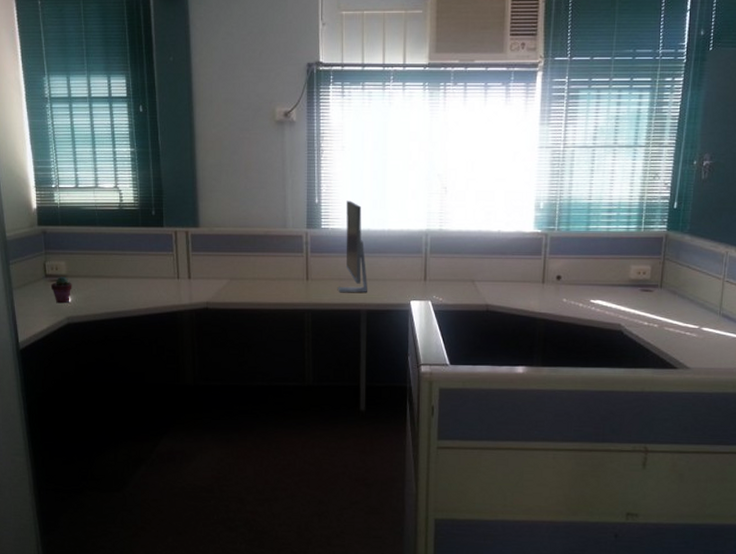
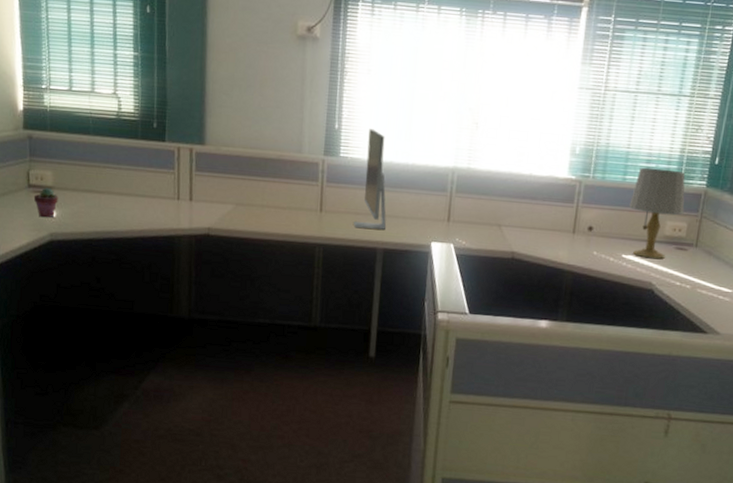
table lamp: none [594,216,647,302] -> present [629,167,686,259]

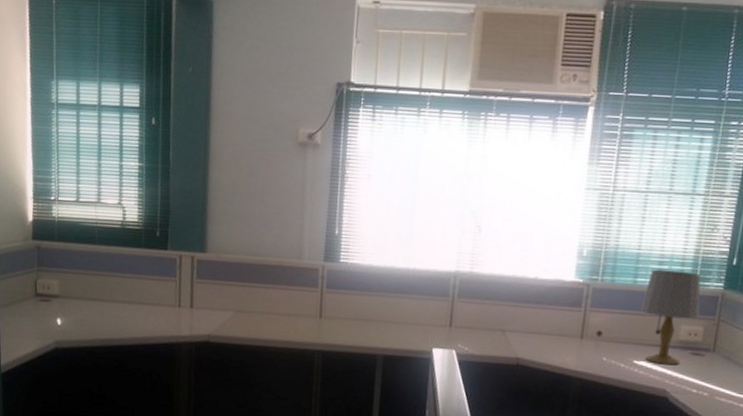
potted succulent: present [33,187,59,218] -> none [40,296,64,326]
monitor: present [354,128,387,230] -> none [353,233,387,336]

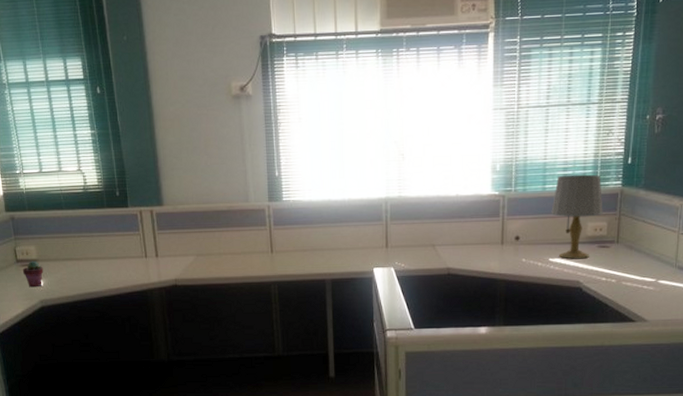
potted succulent: none [40,296,64,326] -> present [22,261,44,288]

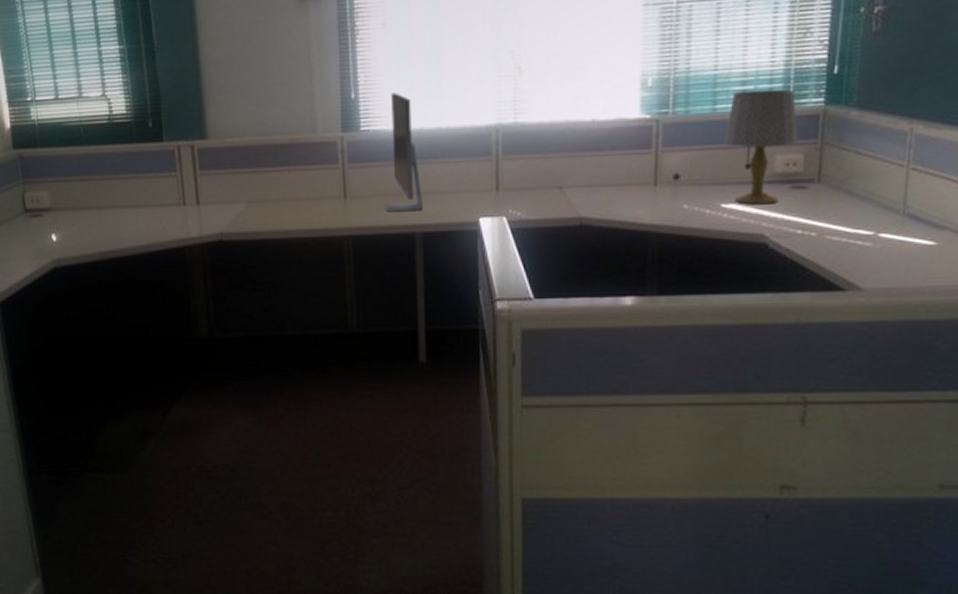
potted succulent: present [22,261,44,288] -> none [31,210,57,244]
monitor: none [302,172,332,264] -> present [385,92,424,213]

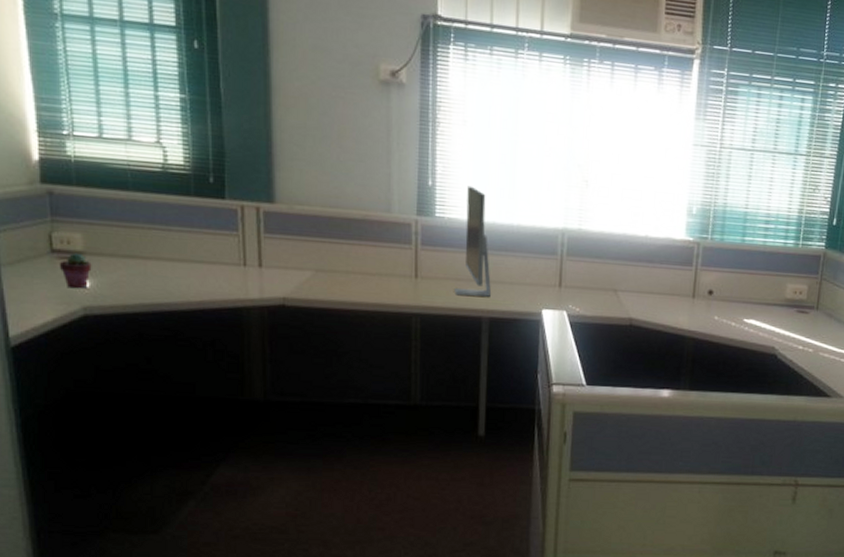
potted succulent: none [31,210,57,244] -> present [59,252,92,289]
table lamp: present [724,89,798,205] -> none [749,228,805,323]

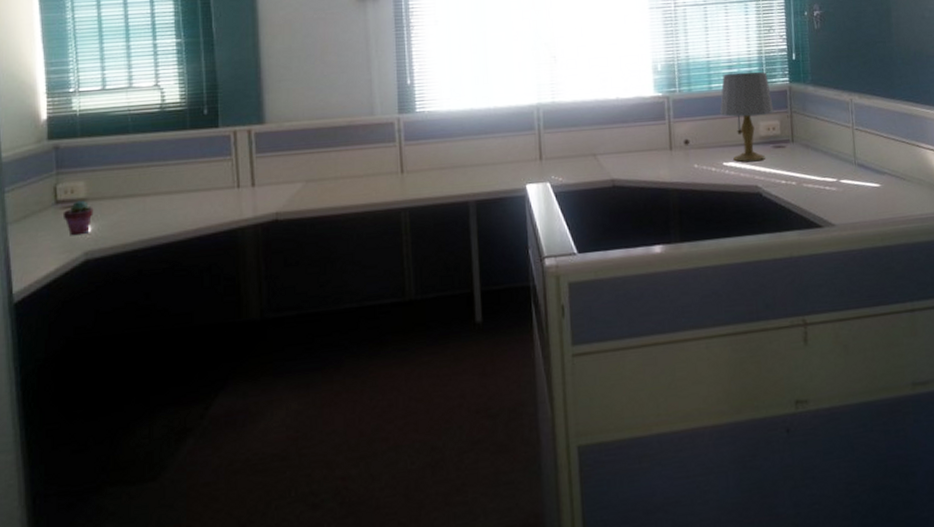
monitor: present [454,186,492,297] -> none [440,78,476,184]
table lamp: none [749,228,805,323] -> present [720,71,774,162]

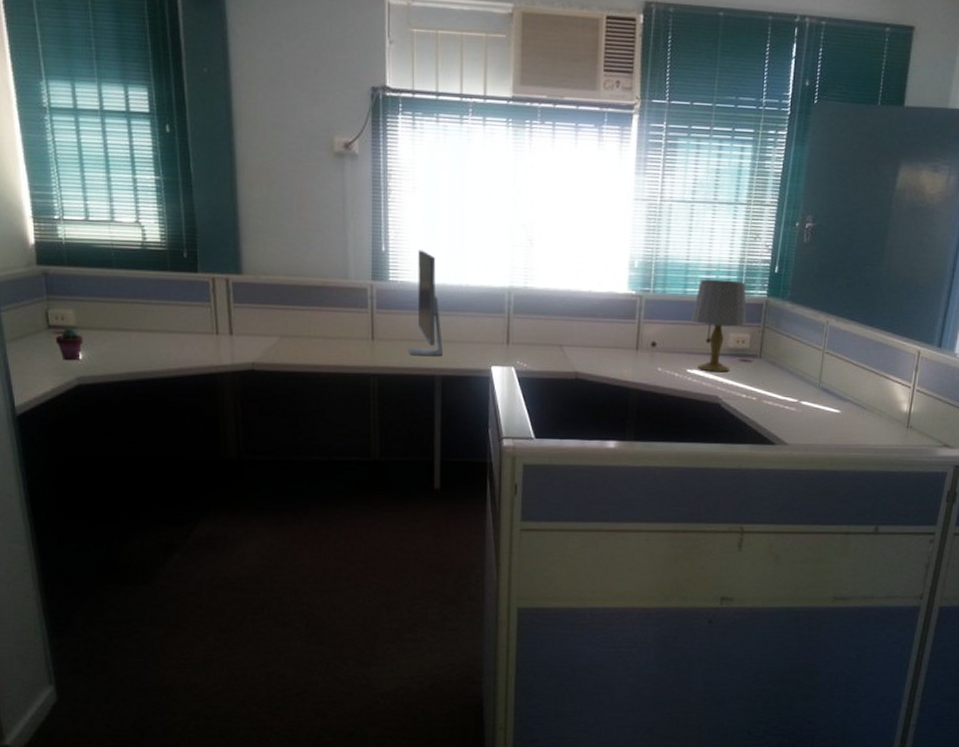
monitor: none [440,78,476,184] -> present [409,250,444,356]

